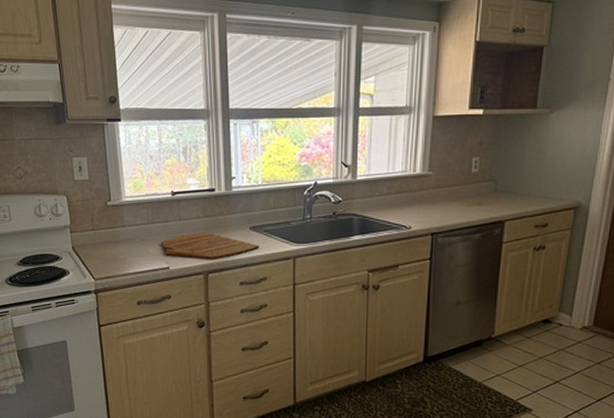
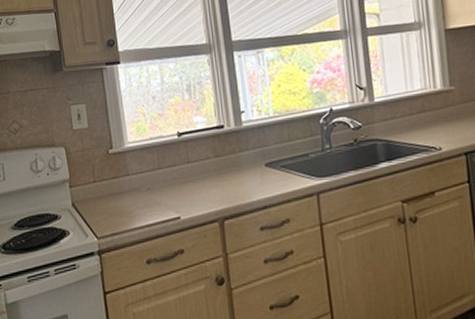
cutting board: present [161,232,260,259] -> none [170,173,278,205]

